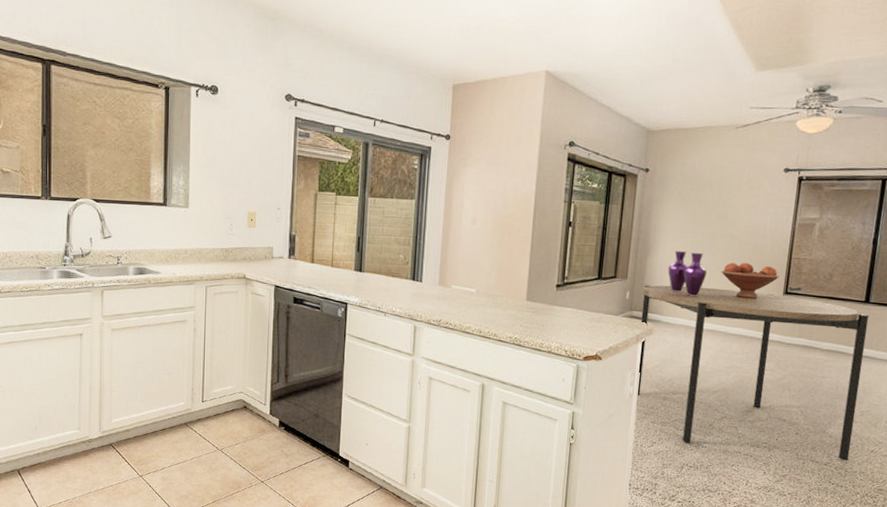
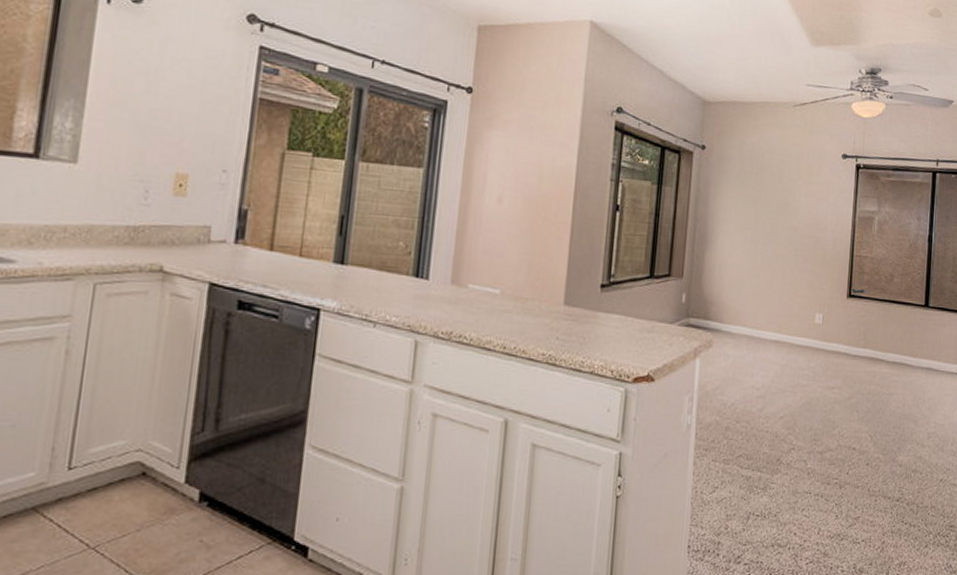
dining table: present [638,285,869,461] -> none [697,285,930,494]
vase: present [667,251,708,296] -> none [727,244,770,299]
fruit bowl: present [721,262,779,299] -> none [784,259,842,303]

